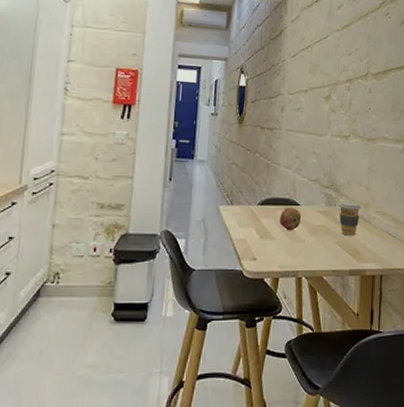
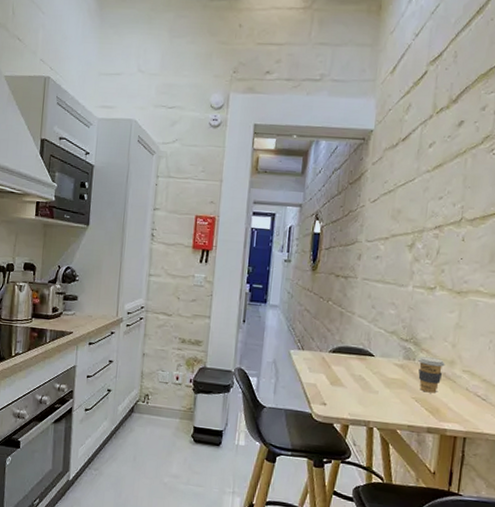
fruit: present [279,208,302,231] -> none [351,357,376,381]

